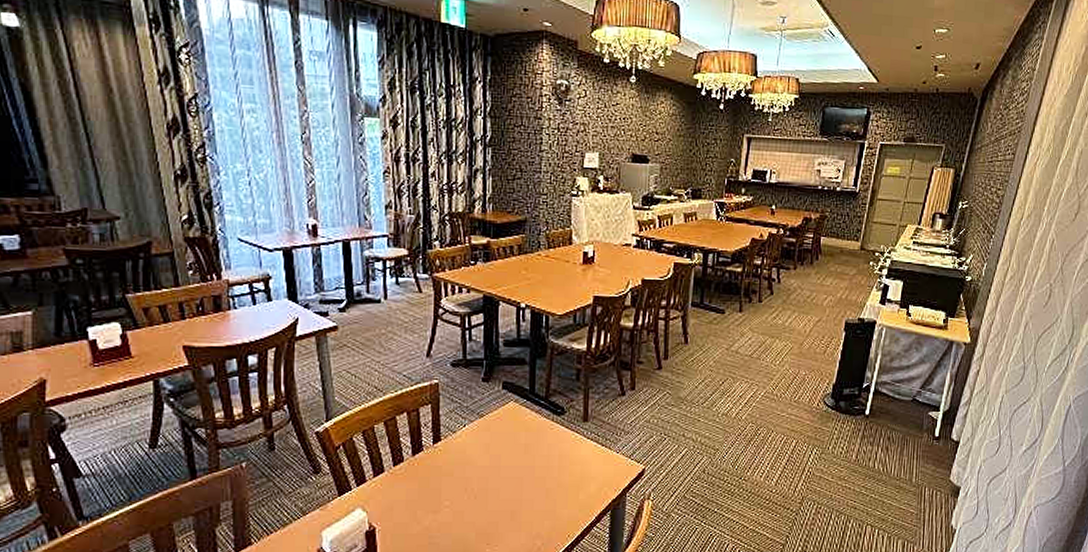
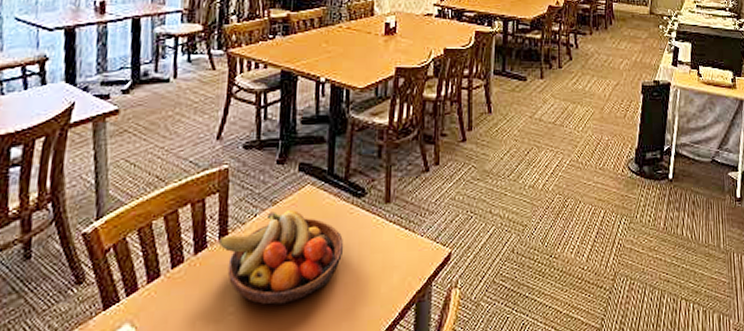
fruit bowl: none [432,423,545,502] -> present [218,210,344,305]

